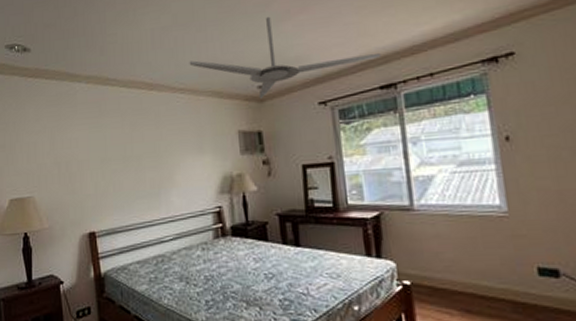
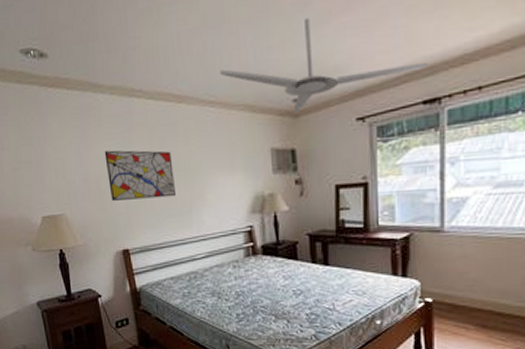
wall art: none [77,134,145,183] -> present [104,150,176,201]

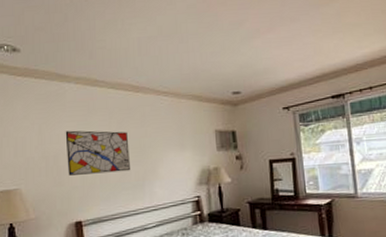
ceiling fan: present [219,17,428,114] -> none [172,33,333,103]

